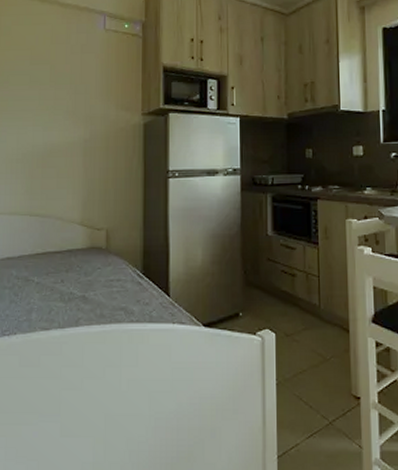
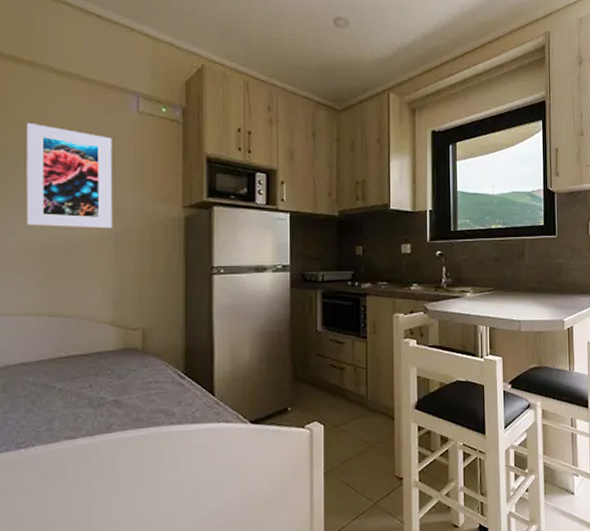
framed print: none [14,45,83,136] -> present [26,123,113,229]

